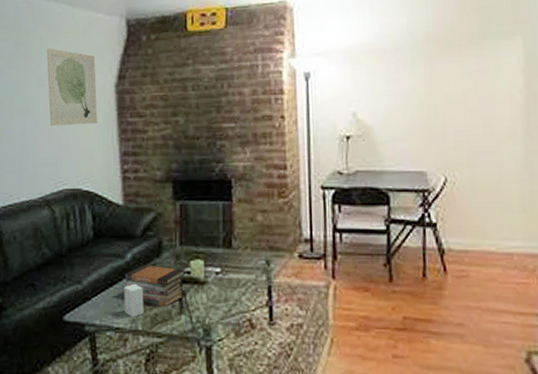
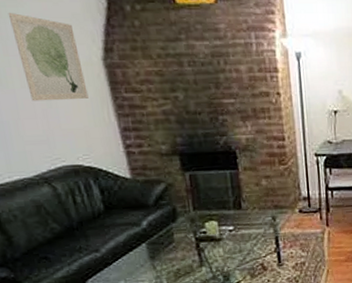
book stack: present [124,264,184,307] -> none [142,229,201,263]
small box: present [124,283,144,317] -> none [144,246,167,275]

